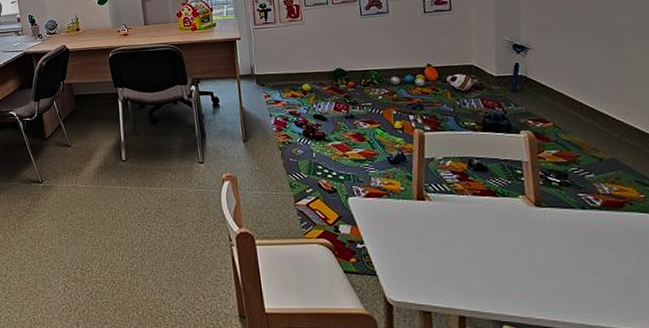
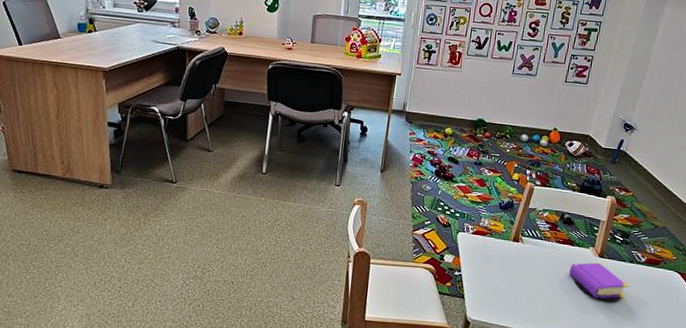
book: none [500,214,591,262] -> present [569,262,628,302]

